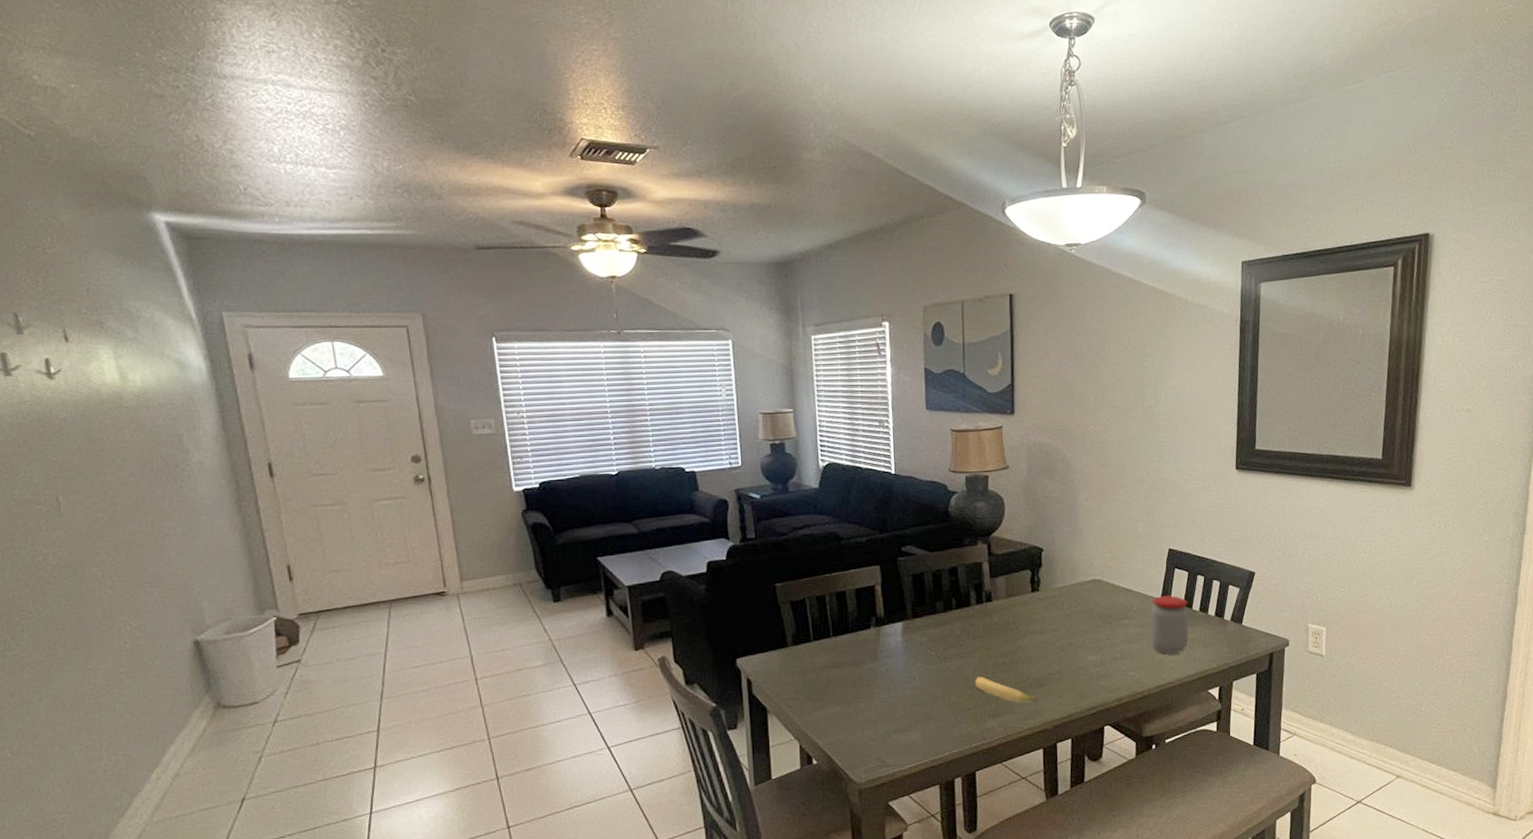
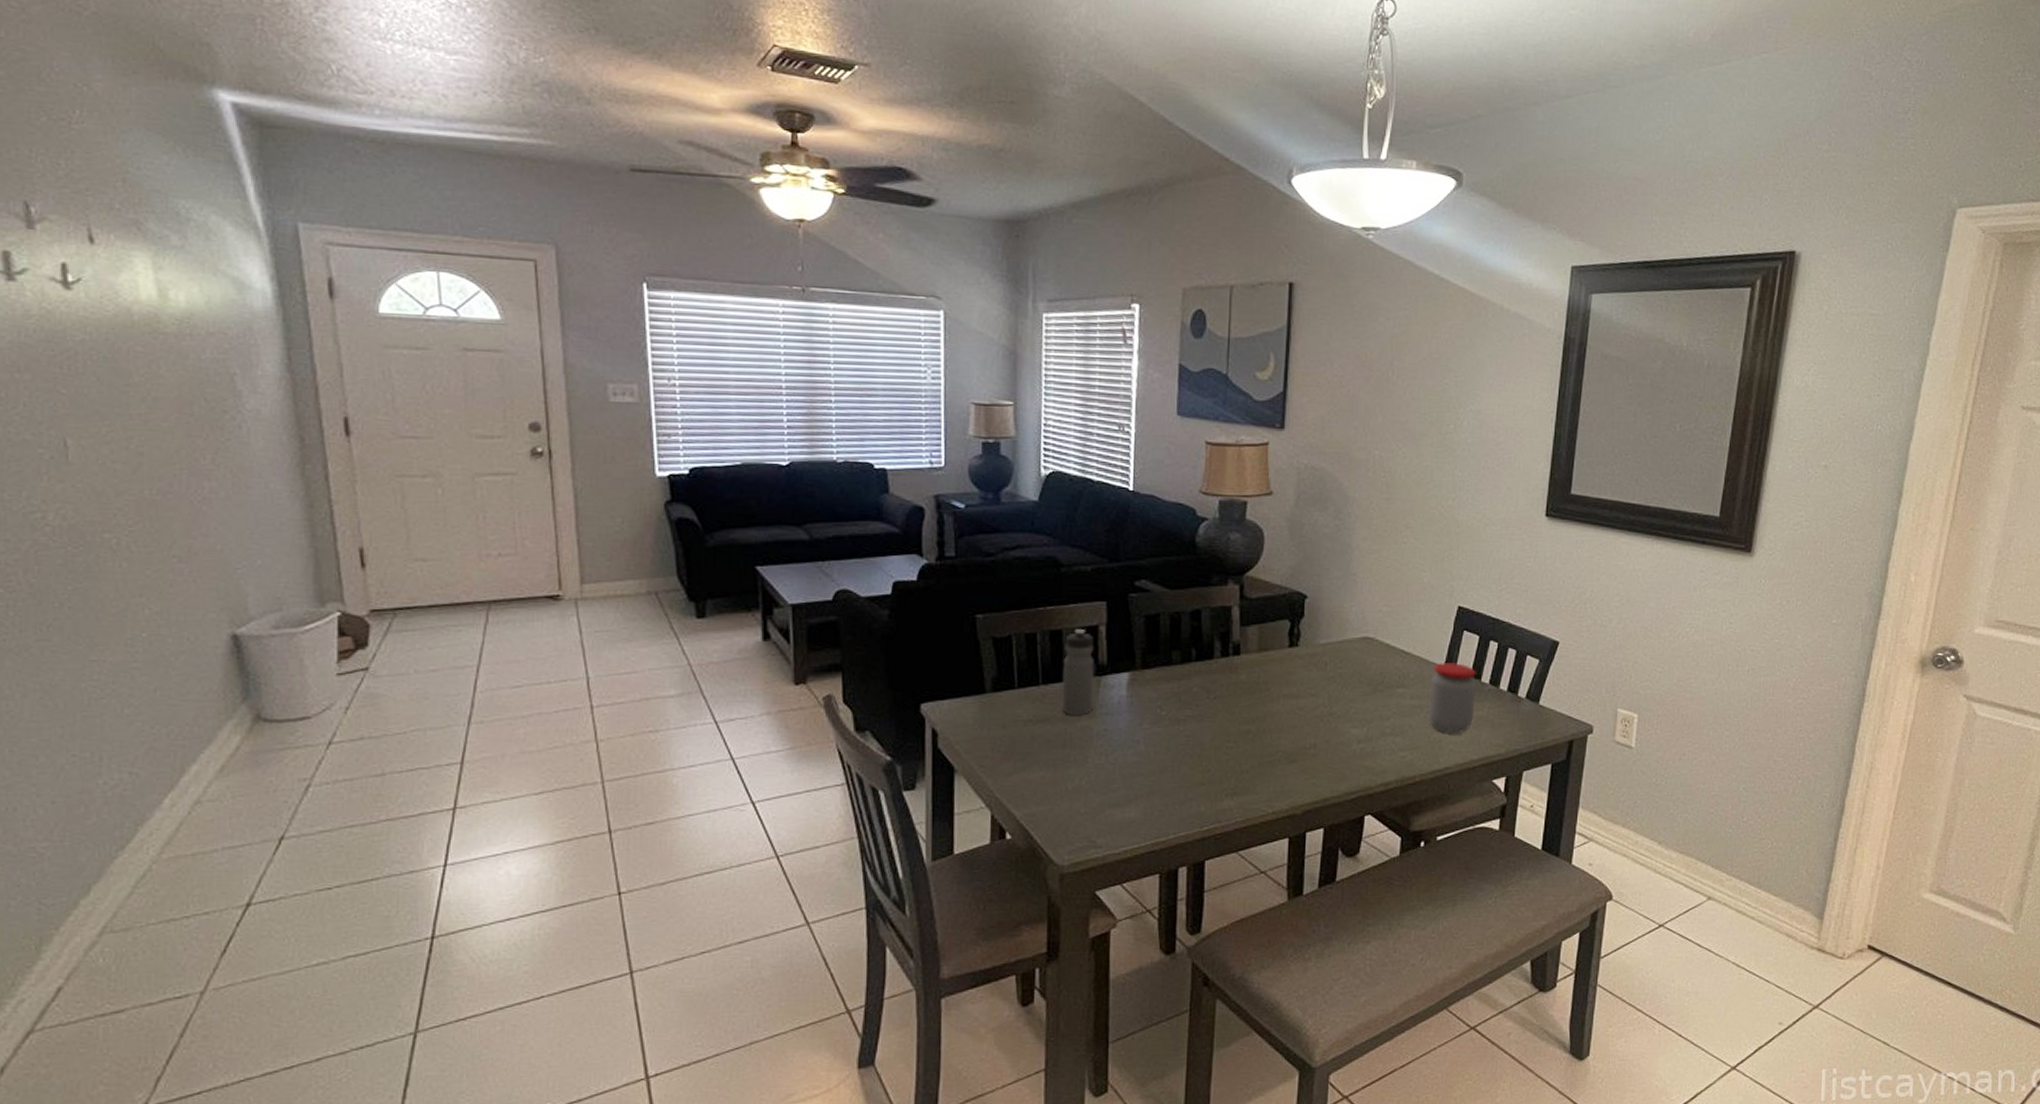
water bottle: none [848,589,875,660] -> present [1061,629,1095,715]
banana: present [974,676,1039,702] -> none [1211,746,1288,781]

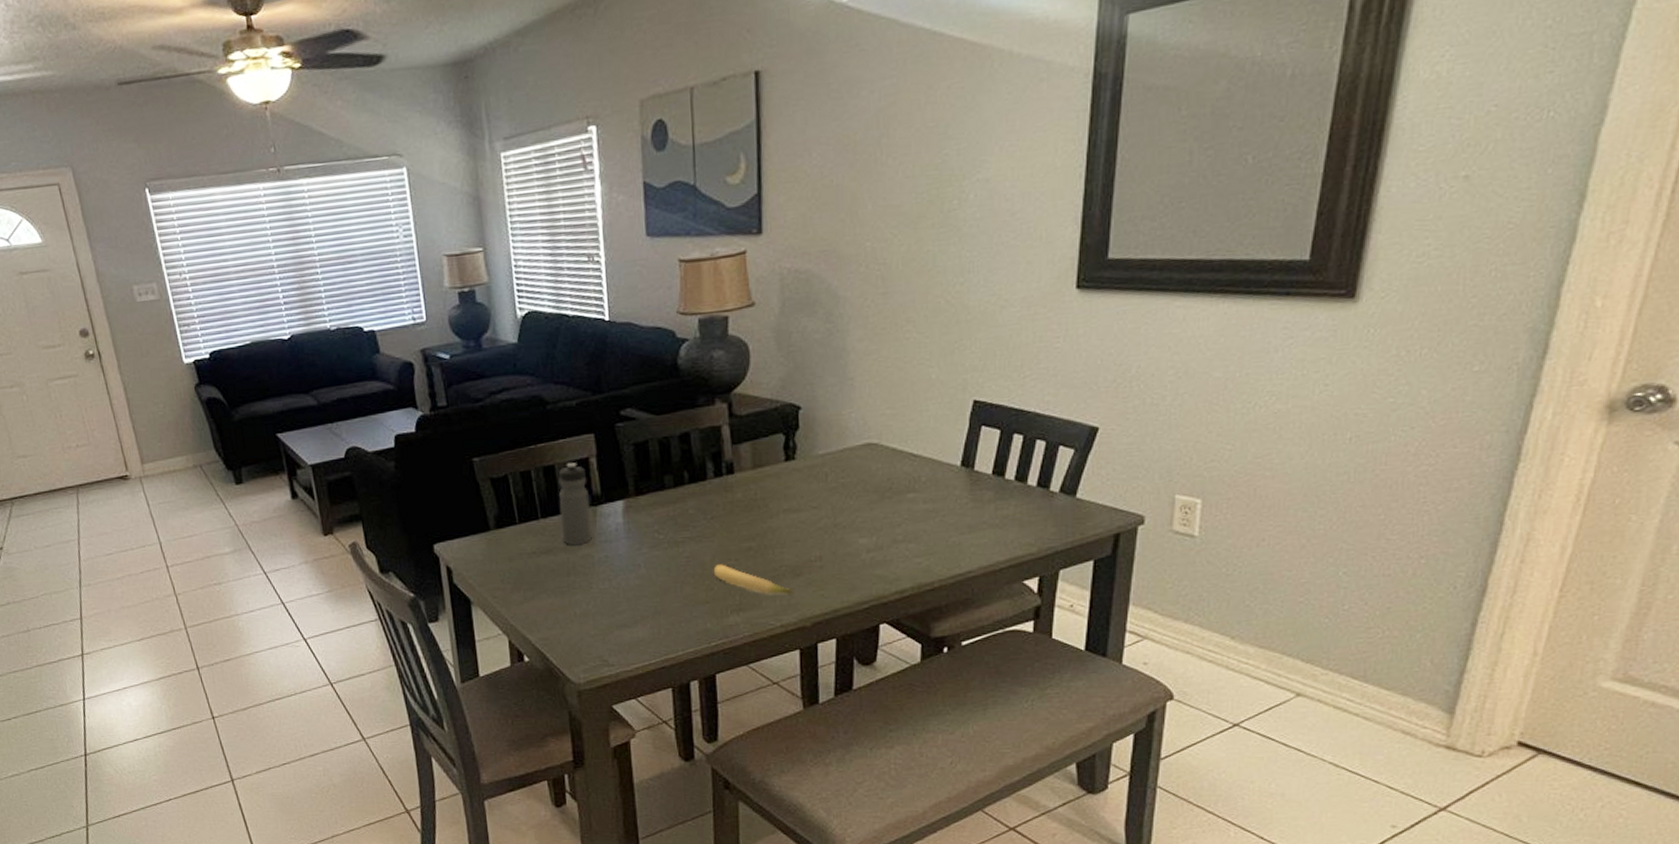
banana: none [1211,746,1288,781] -> present [713,564,794,595]
jar: present [1429,663,1476,733] -> none [945,461,999,536]

